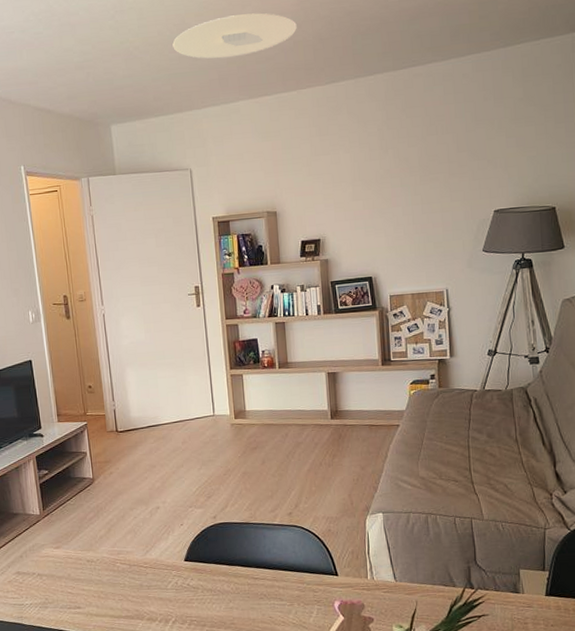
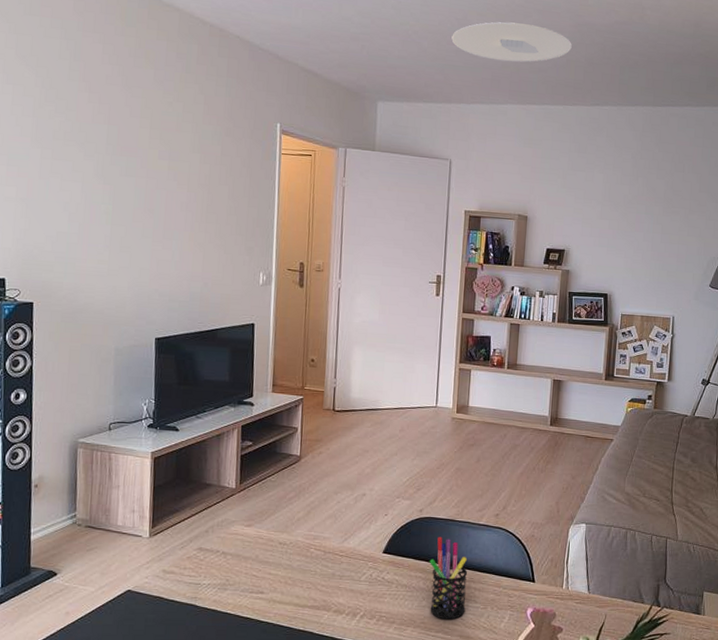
pen holder: none [230,540,273,619] -> present [429,536,468,620]

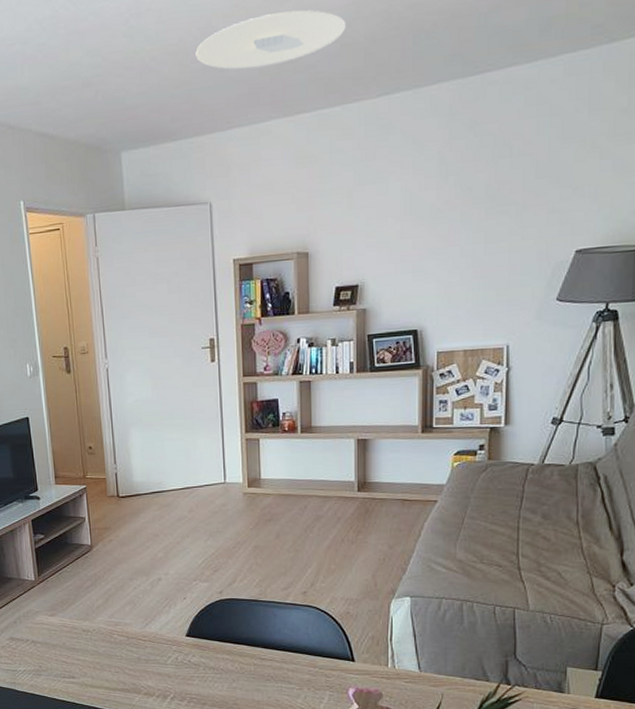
pen holder: present [429,536,468,620] -> none [235,617,279,701]

